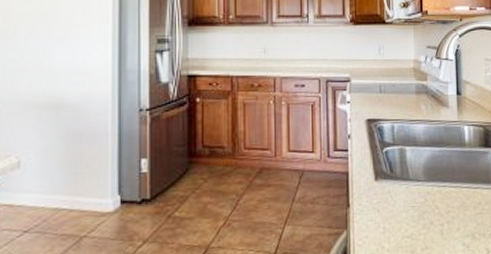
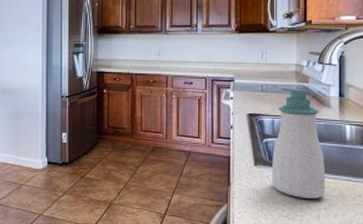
soap bottle: none [393,87,448,214] -> present [272,88,326,199]

